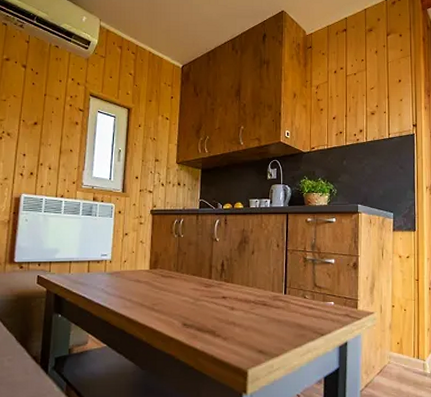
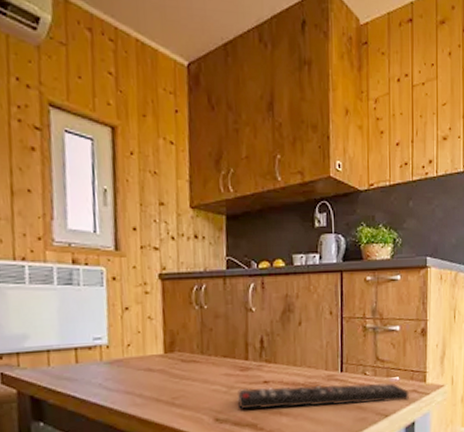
remote control: none [201,301,343,323] -> present [237,383,410,409]

